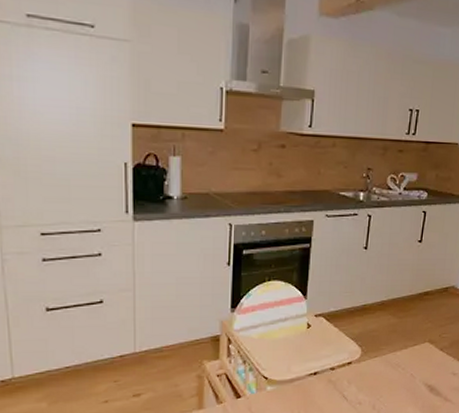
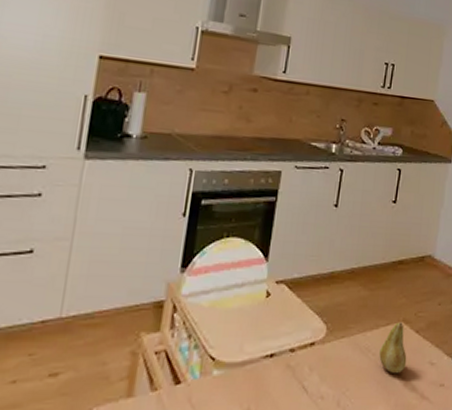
fruit: none [408,342,432,383] -> present [379,322,407,373]

